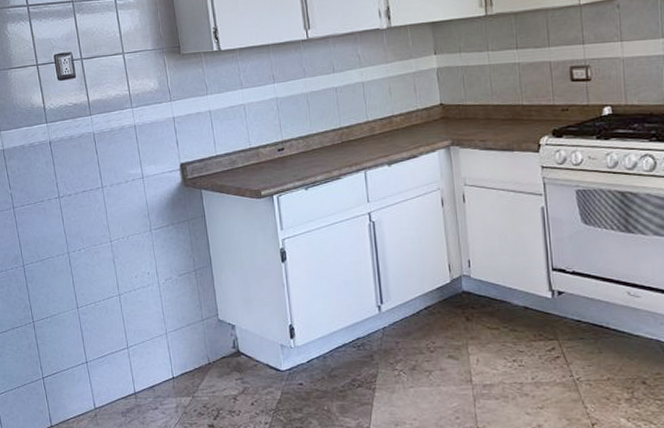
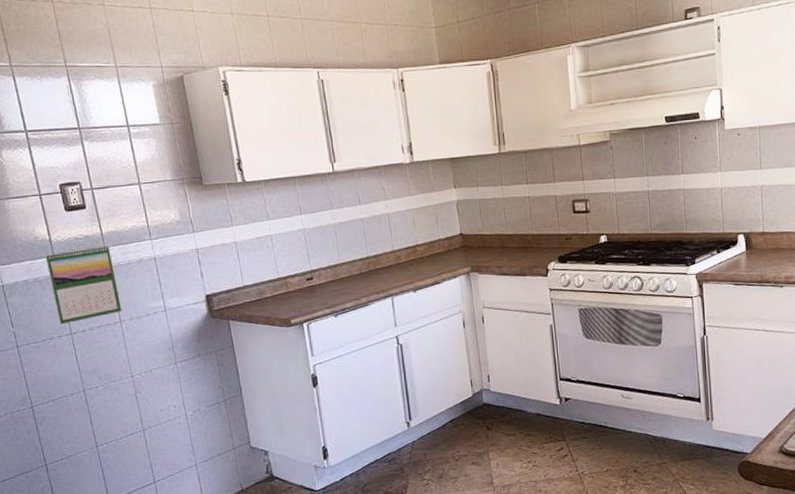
calendar: none [39,112,104,188] -> present [45,244,122,325]

